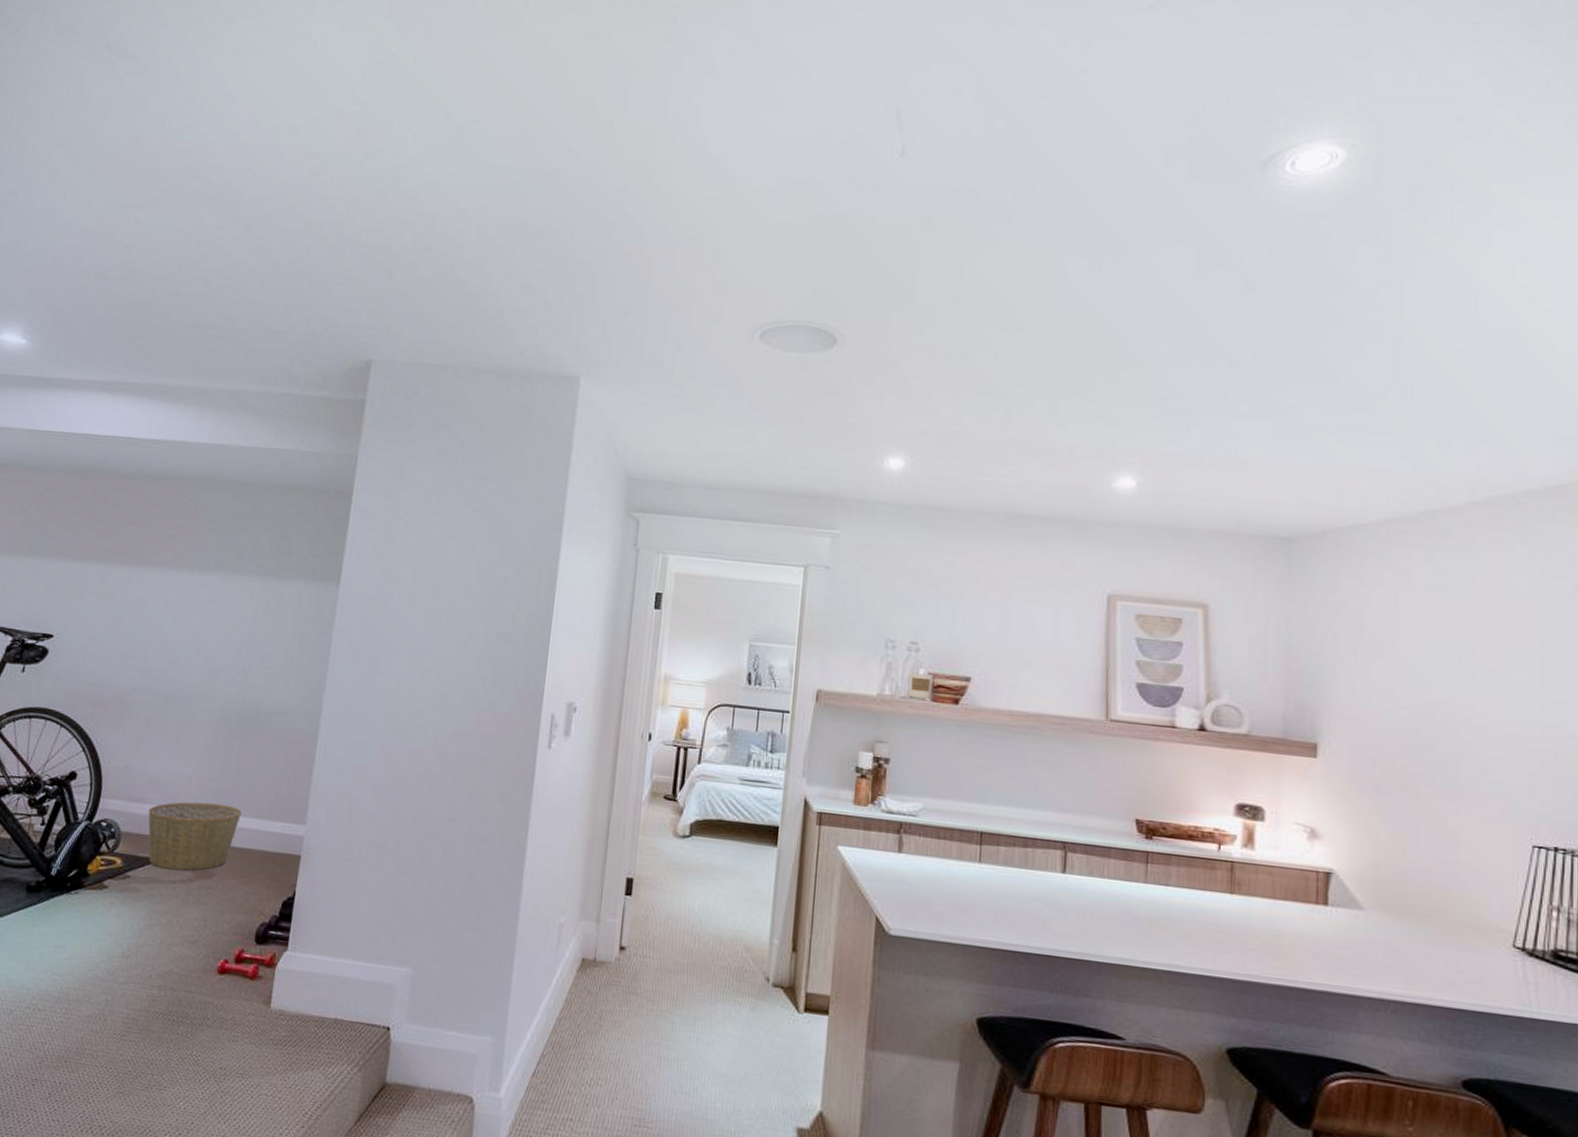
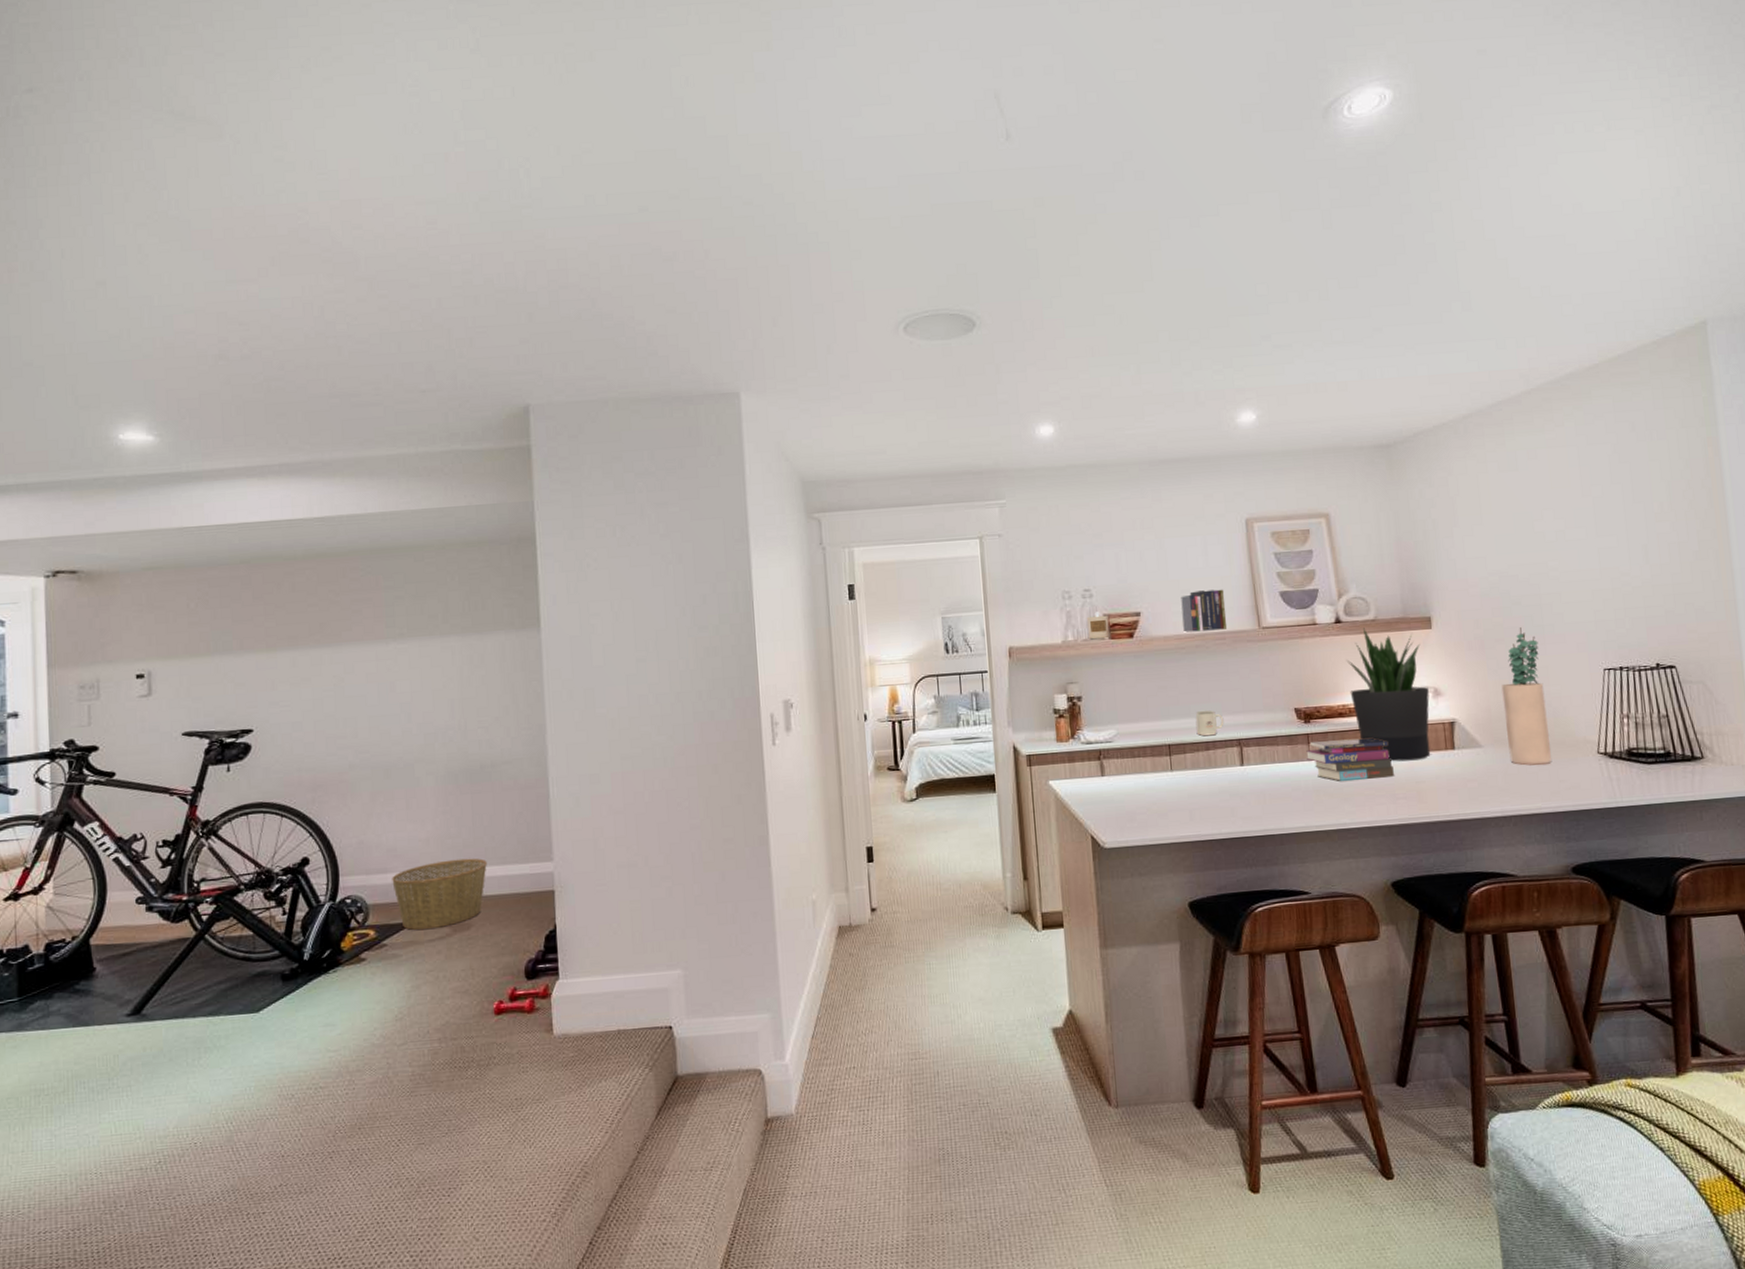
mug: none [1015,800,1050,832] -> present [1195,710,1224,737]
books: none [1017,665,1071,714] -> present [1181,589,1226,633]
books: none [1142,861,1247,923] -> present [1306,738,1394,782]
planter: none [1206,742,1305,910] -> present [1347,628,1431,762]
vase: none [1396,776,1452,948] -> present [1501,627,1552,766]

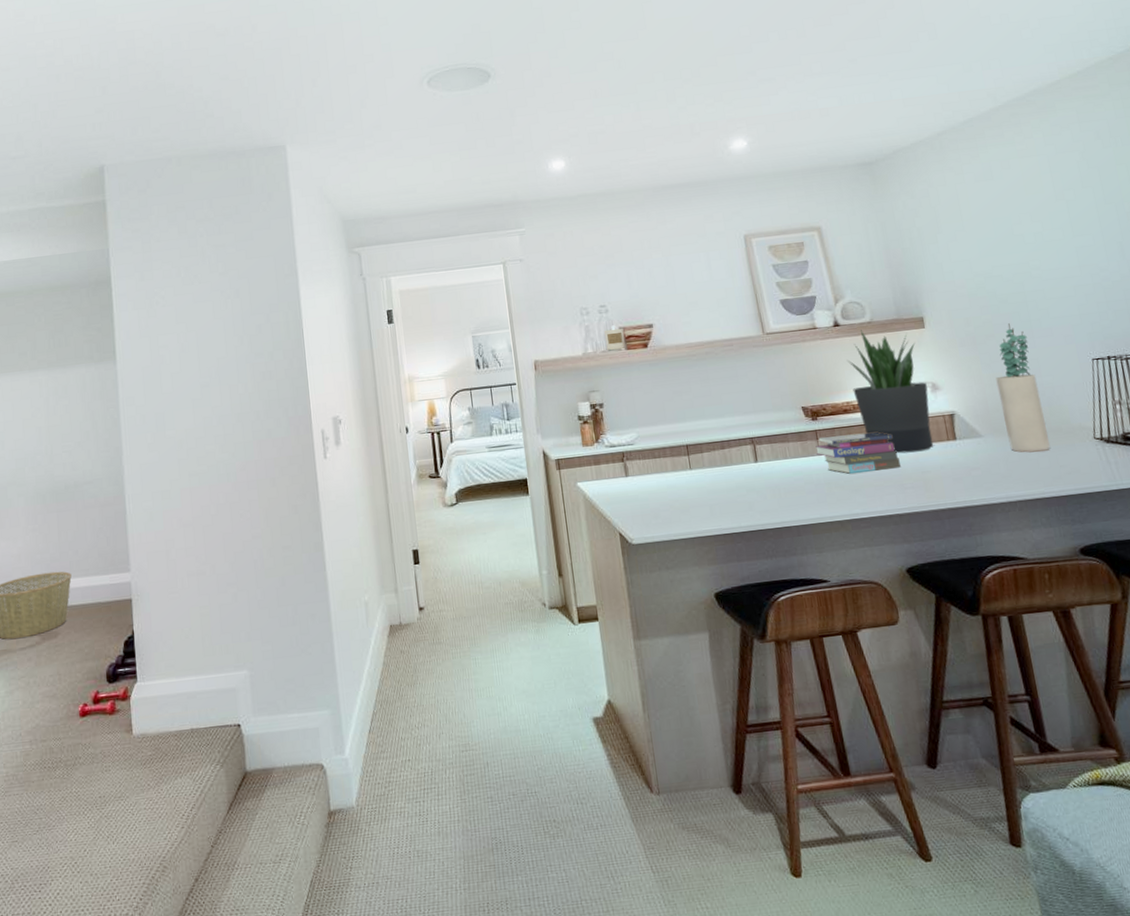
books: present [1181,589,1226,633] -> none [689,300,733,341]
mug: present [1195,710,1224,737] -> none [709,411,737,436]

